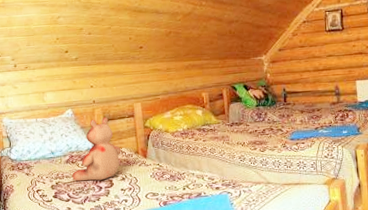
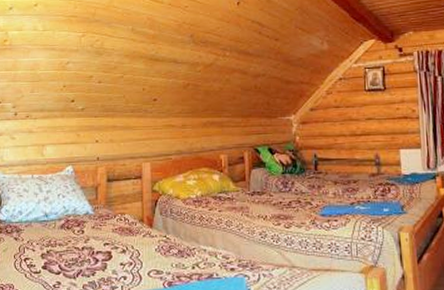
teddy bear: present [72,117,121,182] -> none [66,177,124,251]

